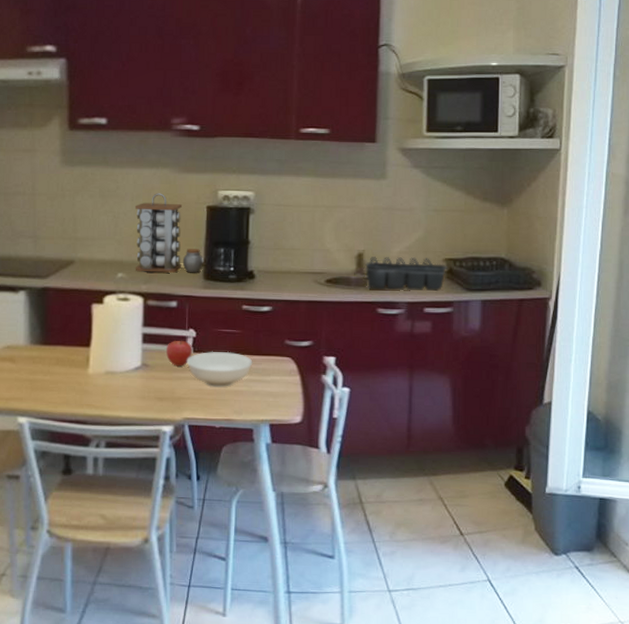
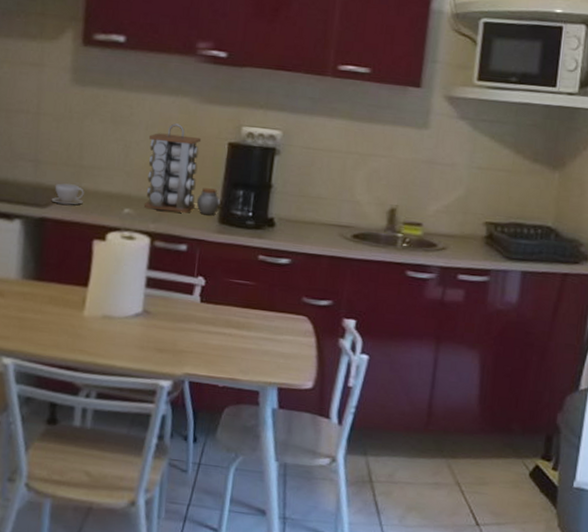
teacup: none [51,255,80,274] -> present [51,183,84,205]
fruit: present [165,339,192,367] -> none [170,286,200,317]
bowl: present [186,351,253,387] -> none [192,303,265,343]
dish rack: present [364,257,447,292] -> none [396,213,487,258]

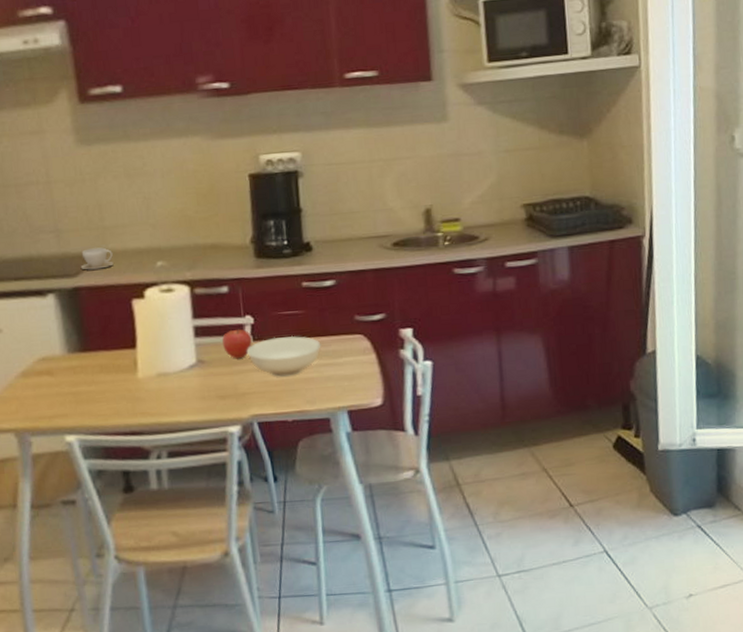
spice rack: present [143,123,202,213] -> none [167,165,229,258]
fruit: none [170,286,200,317] -> present [221,327,252,359]
bowl: none [192,303,265,343] -> present [246,335,321,377]
jar: present [196,188,221,216] -> none [228,224,253,253]

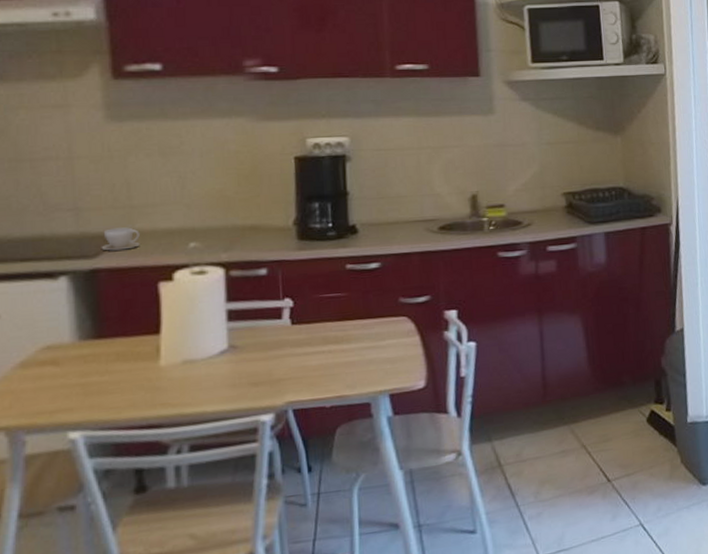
fruit: present [221,327,252,359] -> none [257,311,290,344]
bowl: present [246,335,321,377] -> none [284,318,364,361]

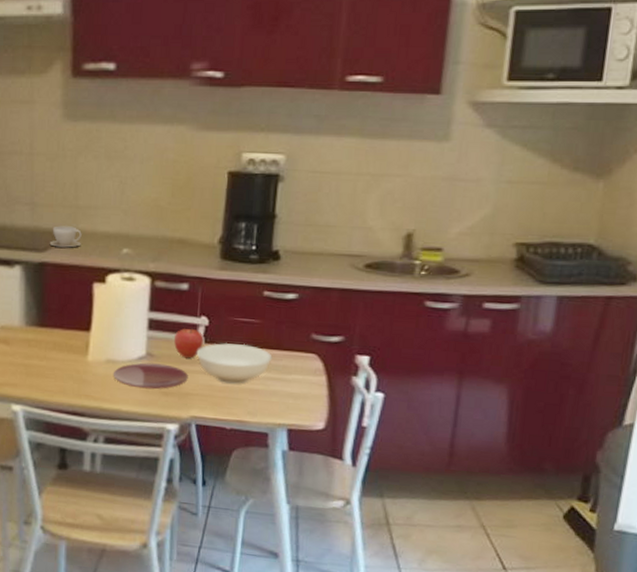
plate: none [192,353,278,385] -> present [113,362,188,390]
fruit: none [257,311,290,344] -> present [173,327,204,359]
bowl: none [284,318,364,361] -> present [196,343,273,384]

